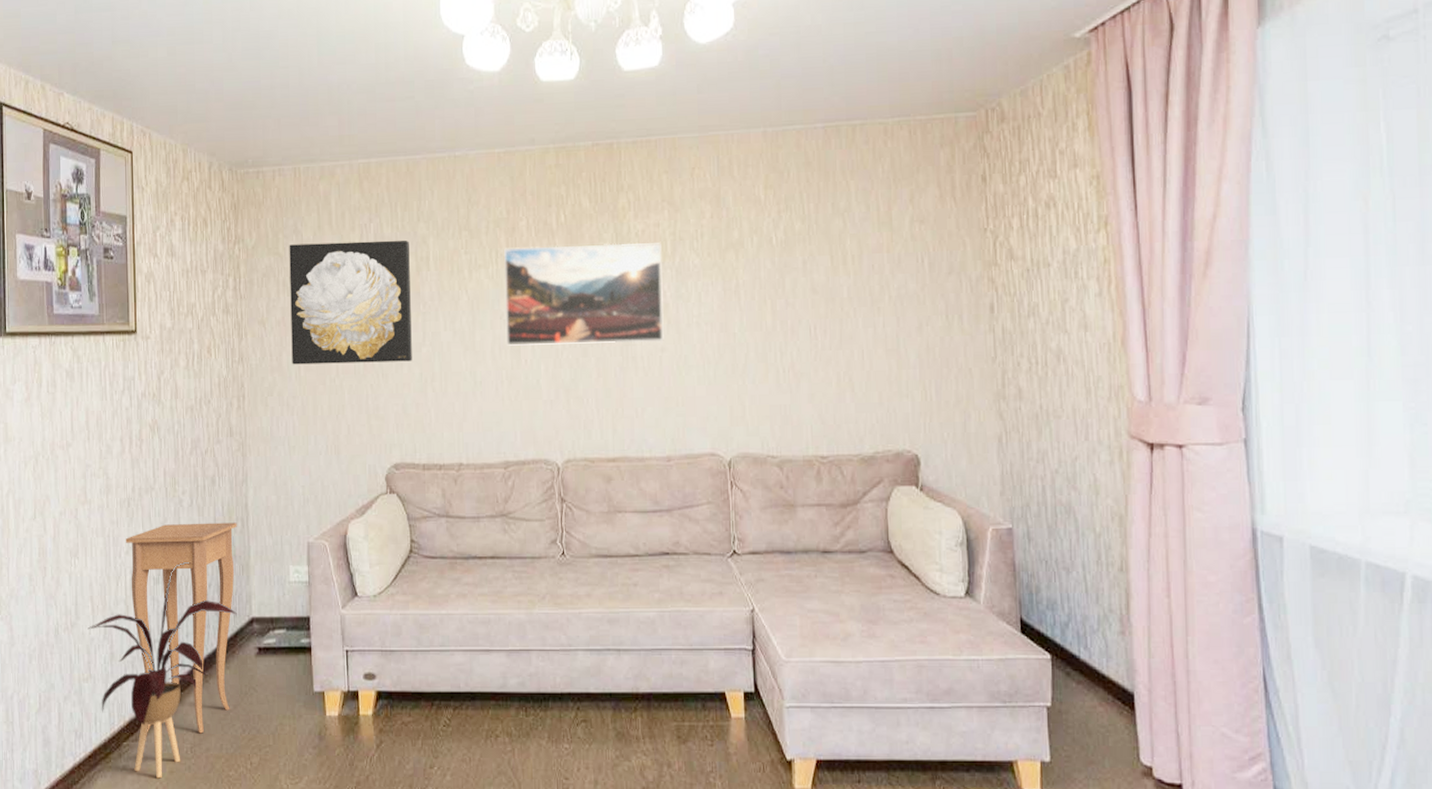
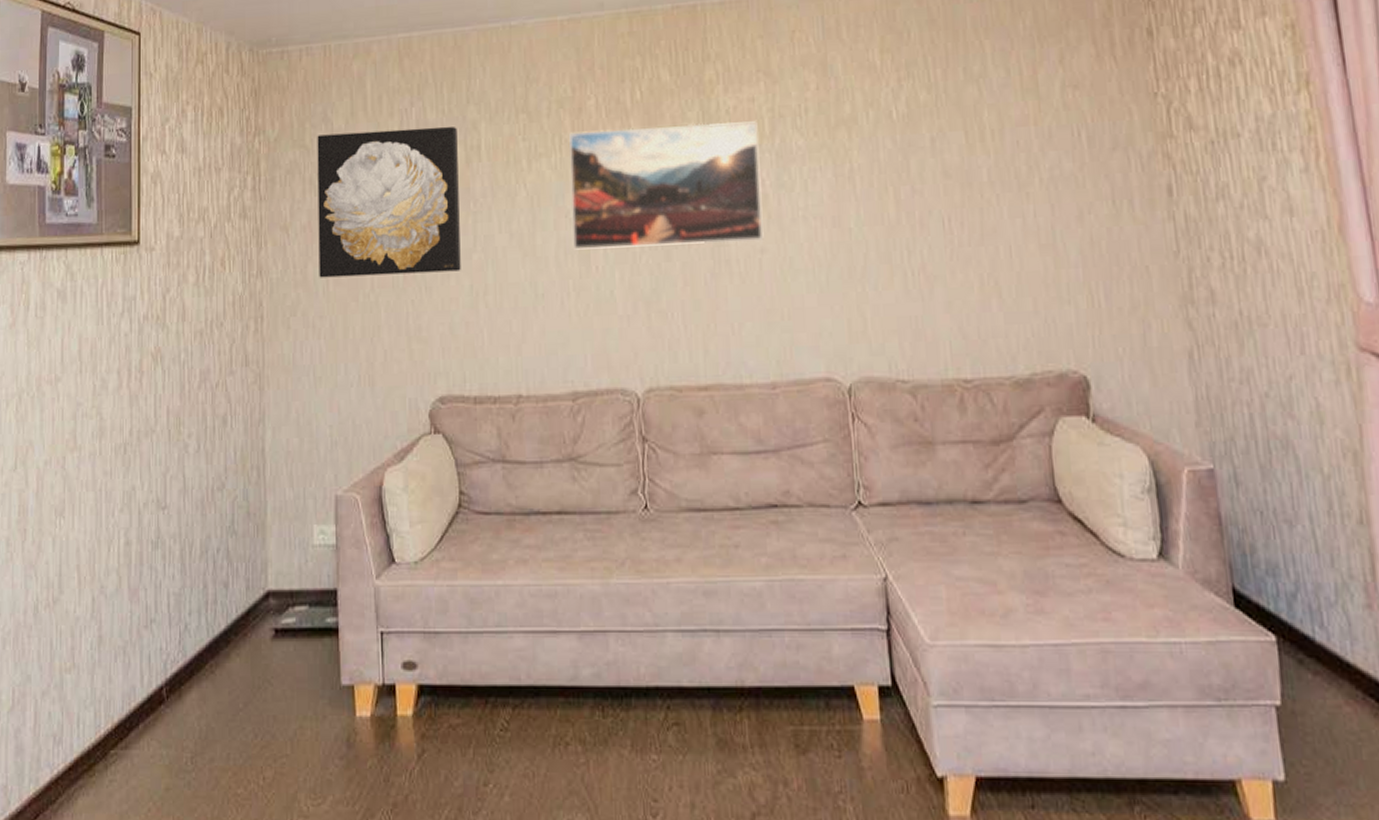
house plant: present [87,562,237,779] -> none [72,522,250,798]
side table: present [125,522,237,734] -> none [120,472,252,739]

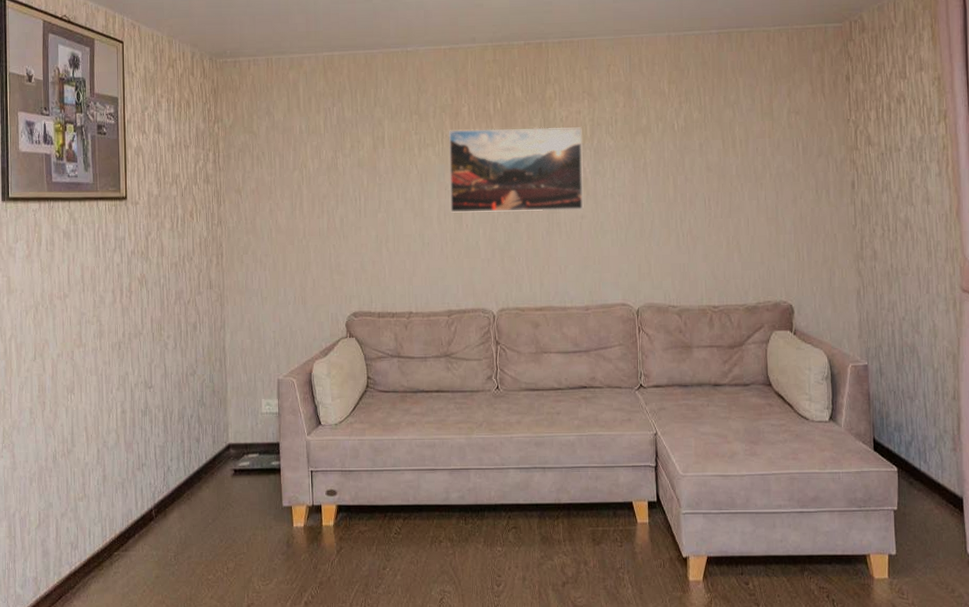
wall art: present [317,126,461,278] -> none [262,122,369,228]

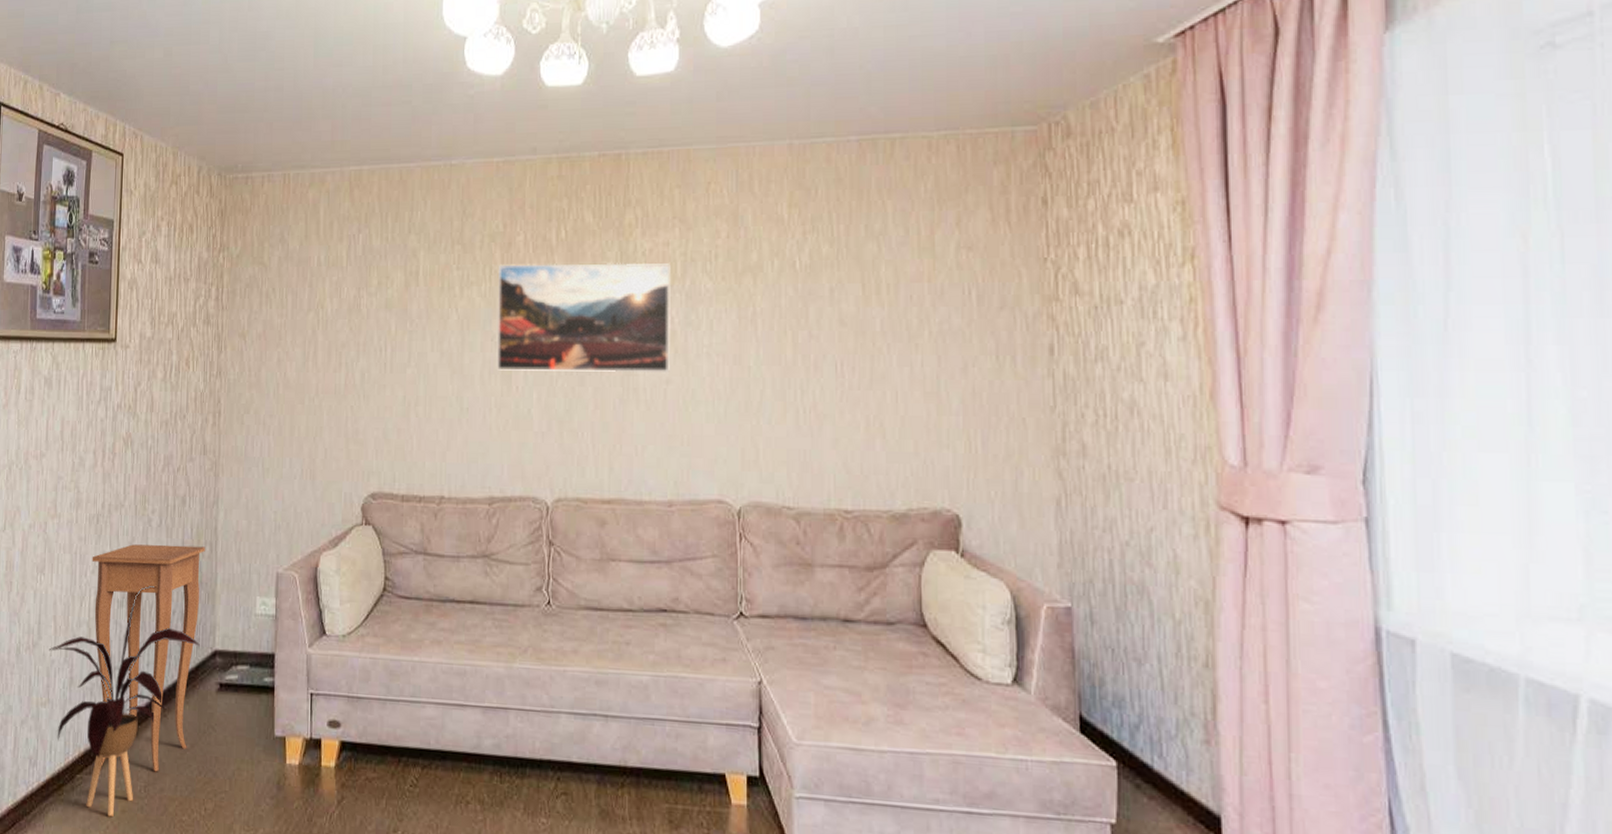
house plant: none [82,397,216,583] -> present [49,586,200,817]
side table: none [116,362,216,544] -> present [92,544,205,772]

